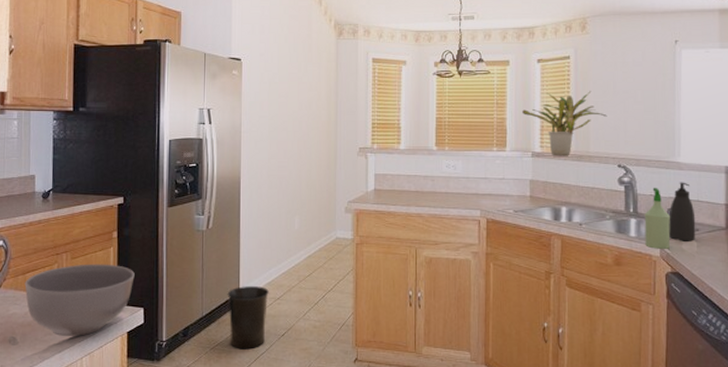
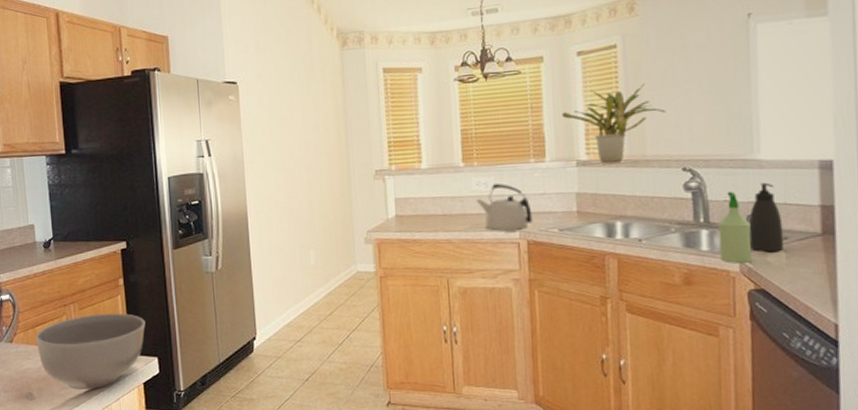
waste bin: present [227,286,269,350] -> none [243,329,288,397]
kettle: none [445,166,492,211] -> present [476,183,533,233]

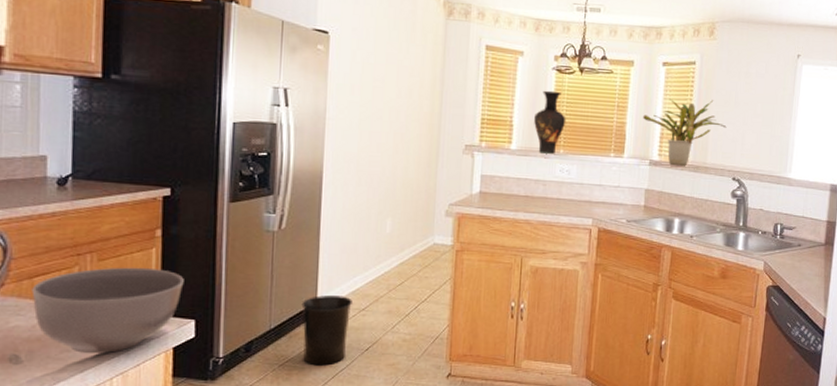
waste bin: none [243,329,288,397] -> present [301,295,352,366]
vase: none [442,102,476,170] -> present [534,90,567,155]
kettle: present [476,183,533,233] -> none [557,171,606,220]
spray bottle: present [718,192,752,265] -> none [751,203,777,264]
soap dispenser: present [748,182,785,253] -> none [774,197,799,256]

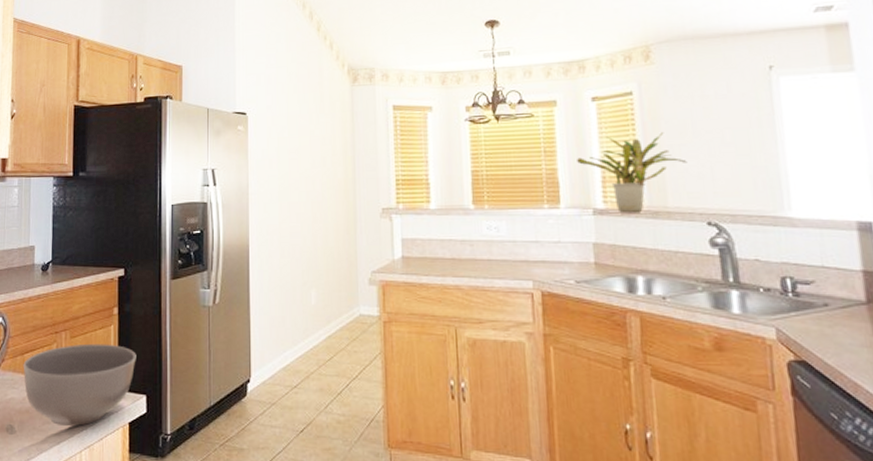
waste bin: present [301,295,352,366] -> none [237,371,284,448]
vase: present [534,90,567,155] -> none [451,143,488,212]

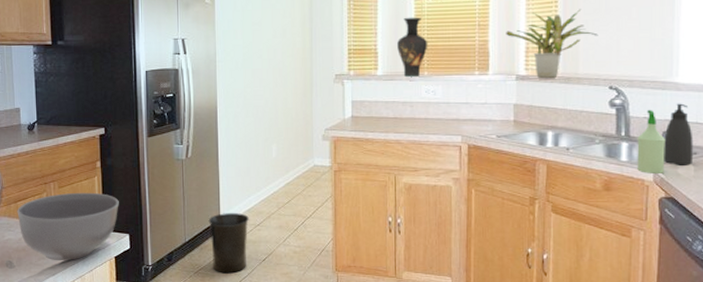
waste bin: none [237,371,284,448] -> present [208,213,249,274]
vase: none [451,143,488,212] -> present [397,17,428,78]
spray bottle: none [749,251,790,332] -> present [637,110,667,175]
soap dispenser: none [783,242,825,320] -> present [664,103,694,165]

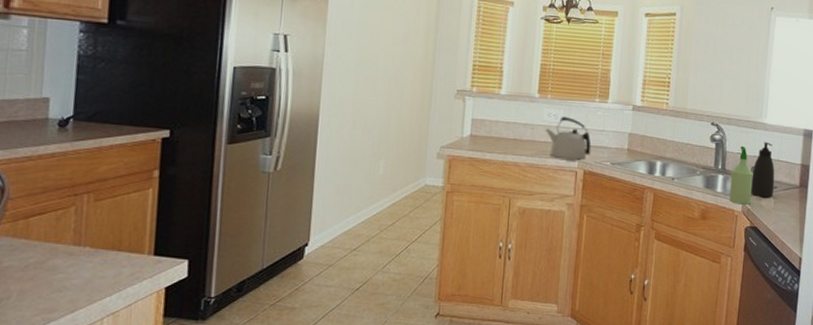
bowl: present [17,192,119,261] -> none [27,207,179,294]
waste bin: present [208,213,249,274] -> none [294,235,344,306]
vase: present [397,17,428,78] -> none [523,38,554,100]
kettle: none [424,91,474,137] -> present [545,116,591,162]
potted plant: present [506,9,598,79] -> none [627,47,706,112]

